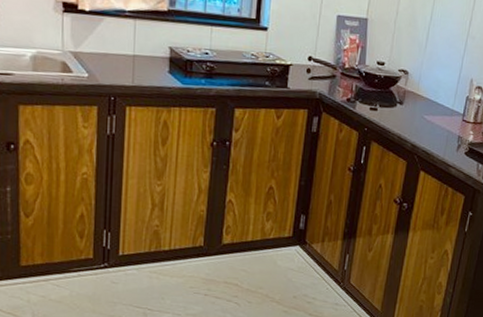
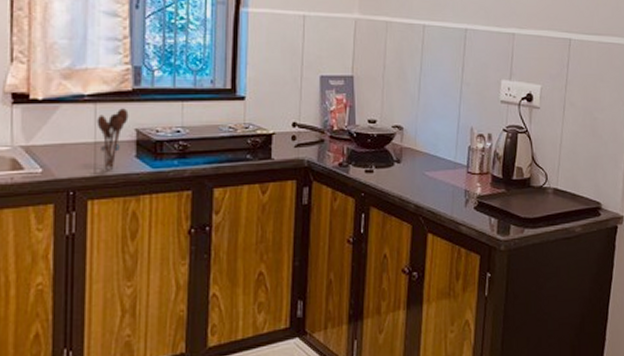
utensil holder: none [135,27,164,81] -> present [96,108,129,169]

